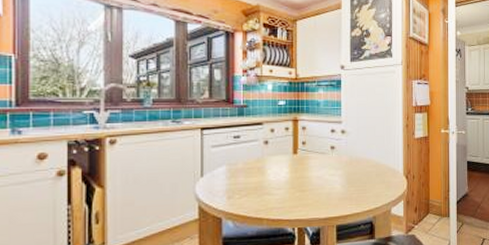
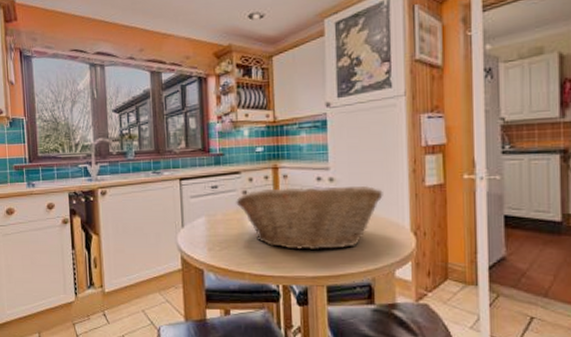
fruit basket: none [257,137,384,195] -> present [236,185,383,251]

